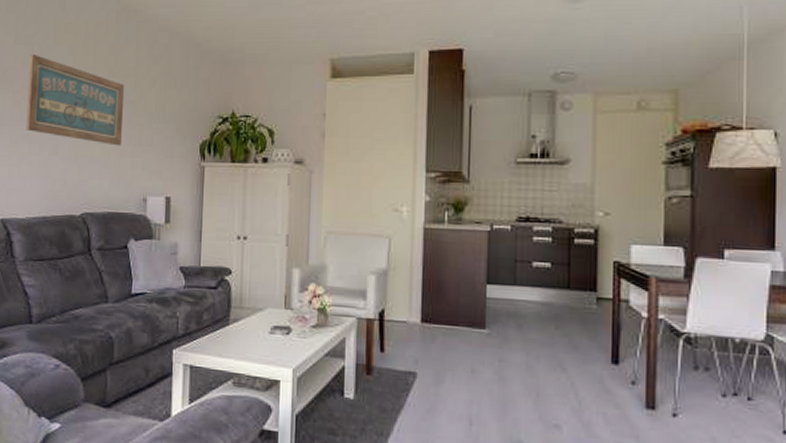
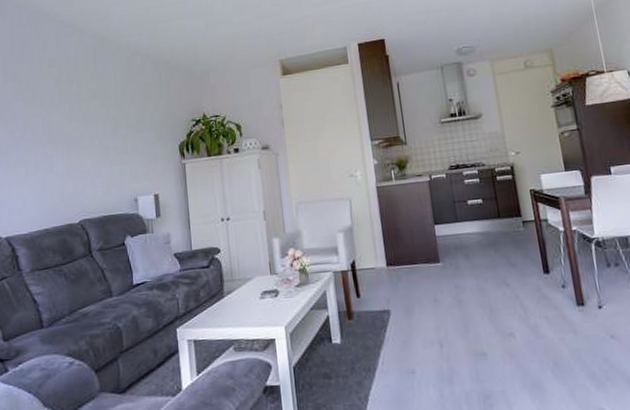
wall art: present [26,53,125,146] -> none [19,88,109,157]

